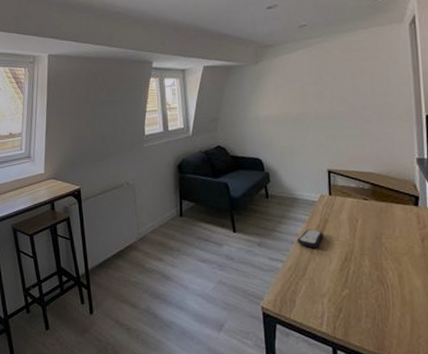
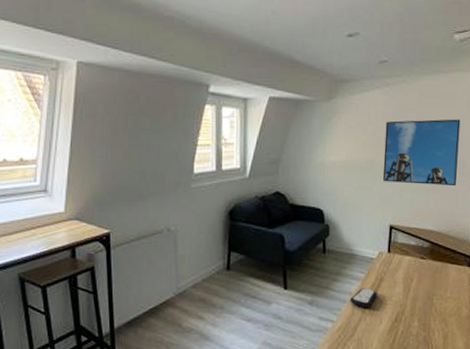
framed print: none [312,68,389,131] -> present [382,119,461,187]

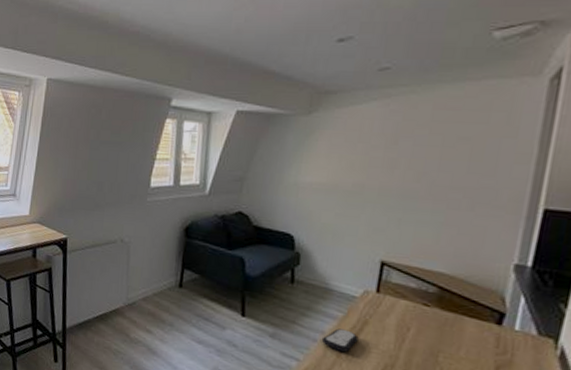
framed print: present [382,119,461,187] -> none [374,137,497,222]

